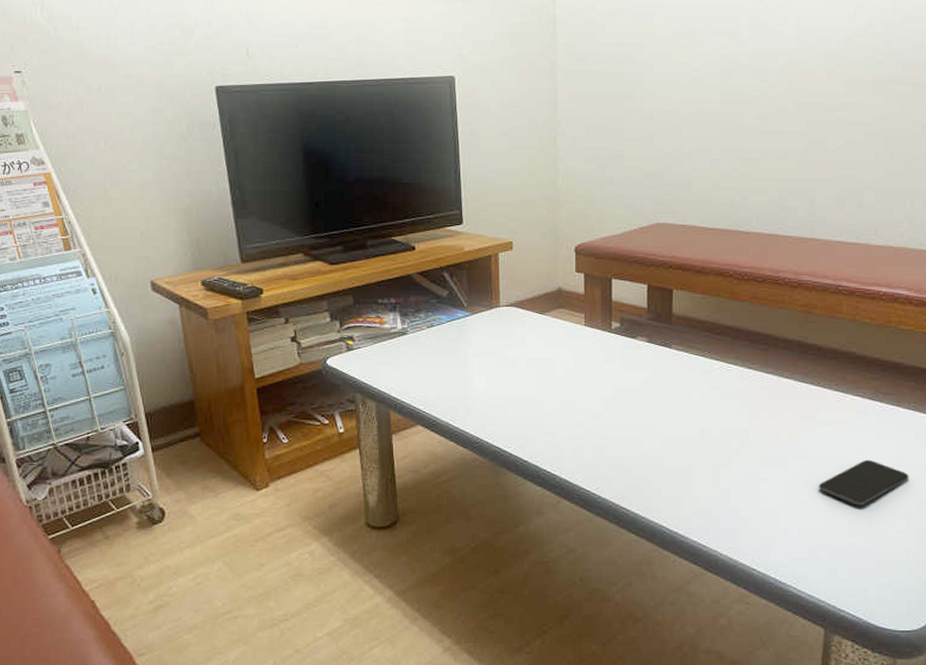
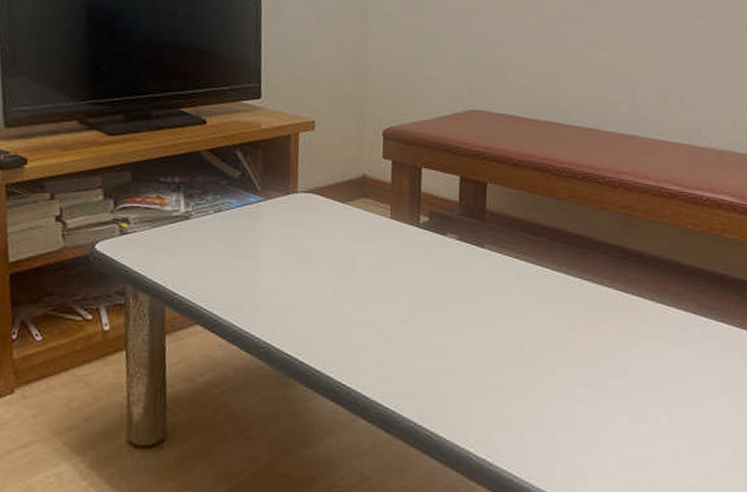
smartphone: present [818,459,909,506] -> none [639,380,735,433]

